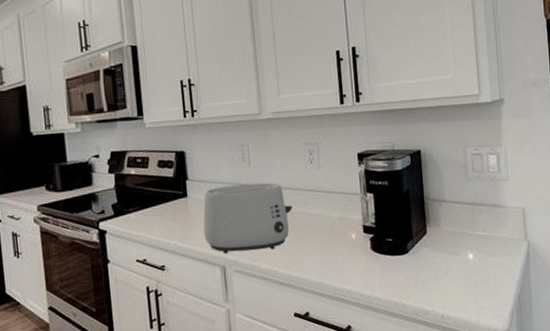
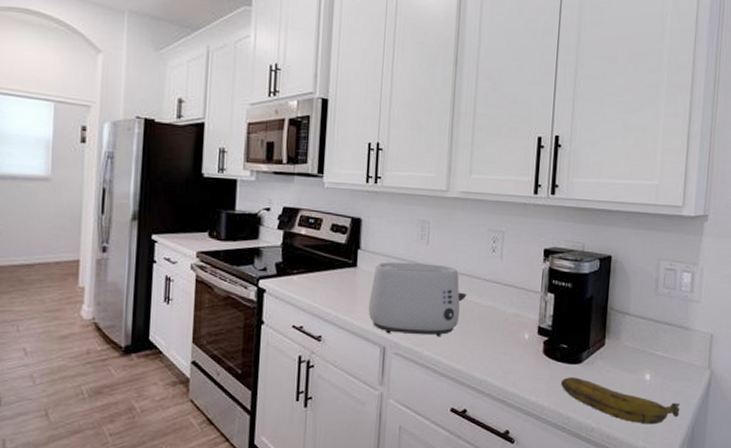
banana: none [392,267,505,301] -> present [561,377,681,425]

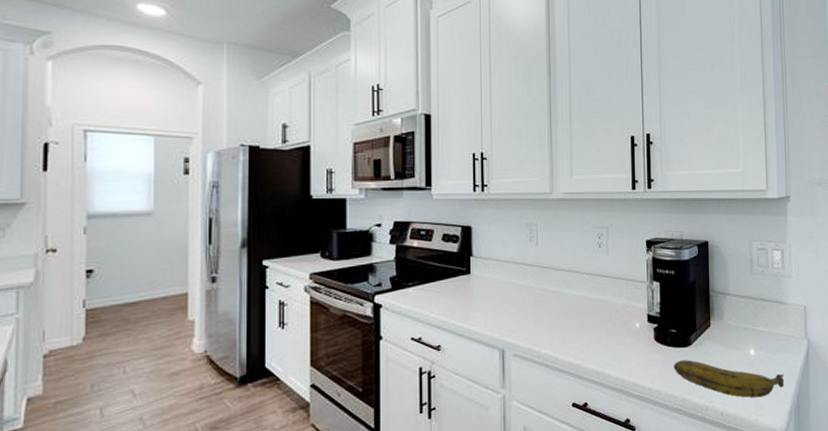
toaster: present [368,261,467,337] -> none [484,264,578,337]

